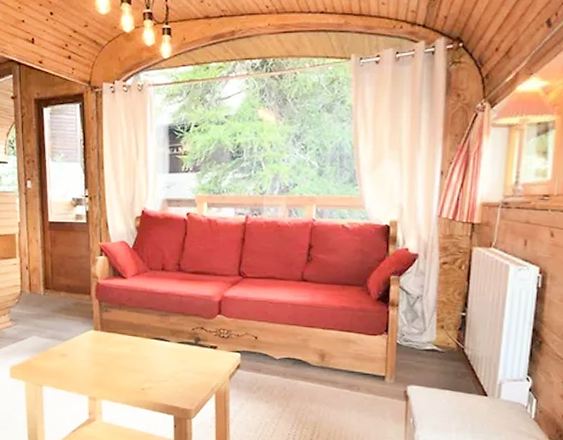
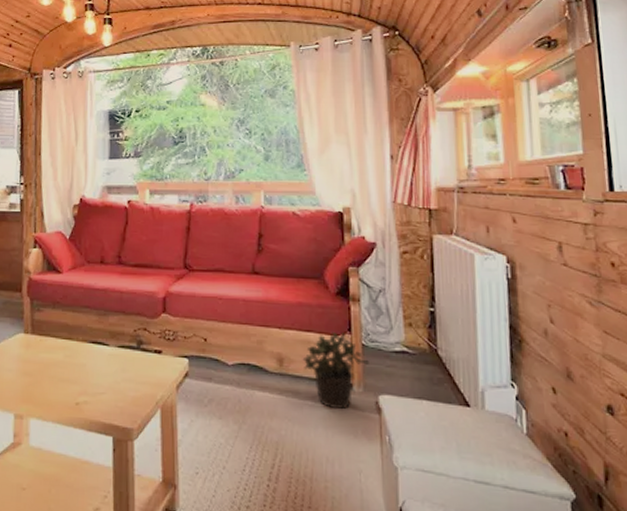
potted plant: none [342,332,402,397] -> present [302,331,369,410]

